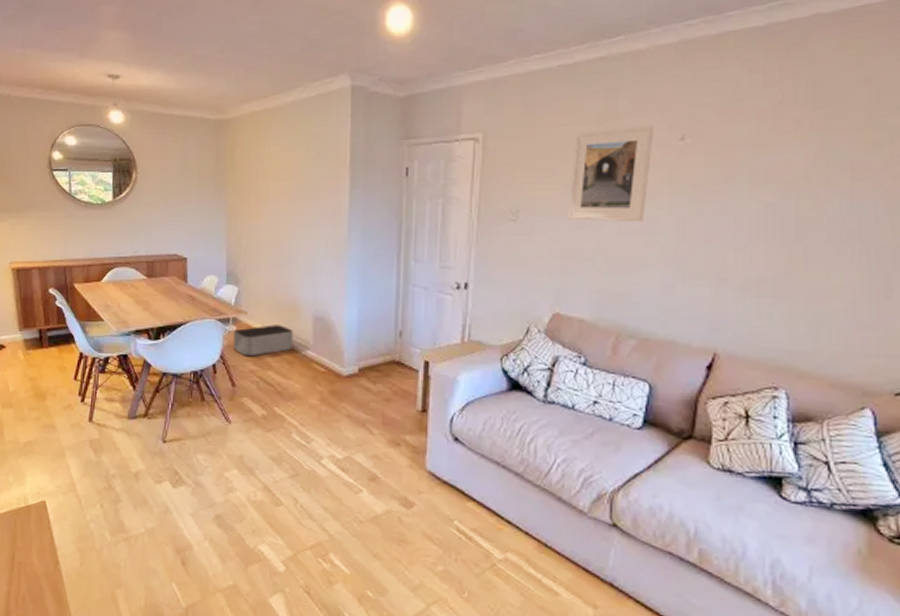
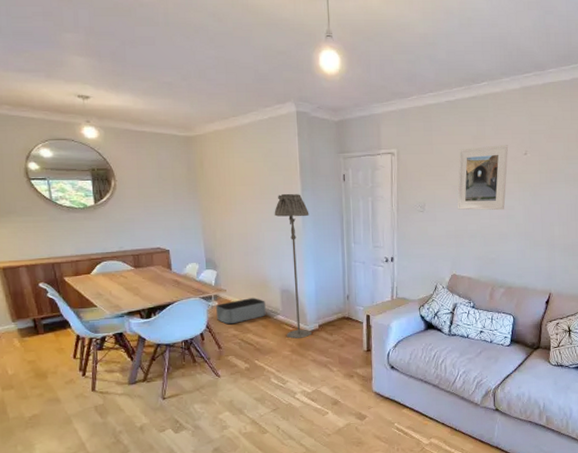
floor lamp: none [313,191,358,384] -> present [274,193,312,339]

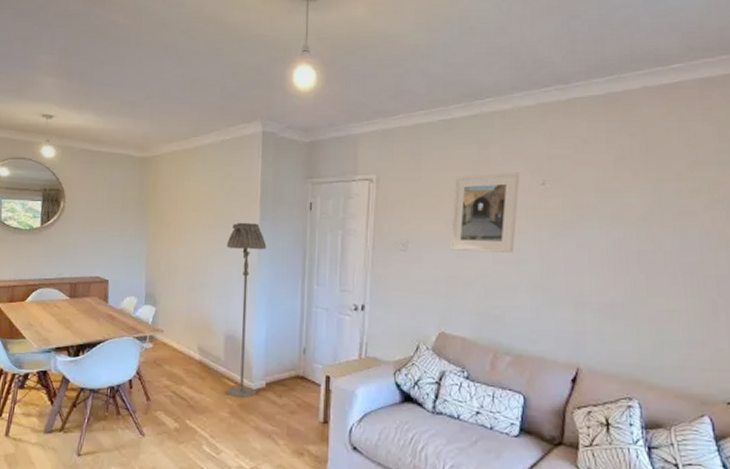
storage bin: present [215,298,266,325] -> none [149,342,206,373]

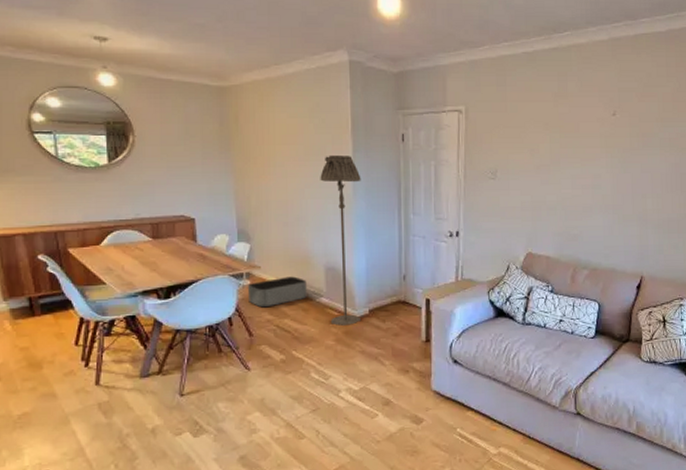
storage bin: none [149,342,206,373] -> present [247,276,307,308]
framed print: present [450,172,519,254] -> none [535,104,594,179]

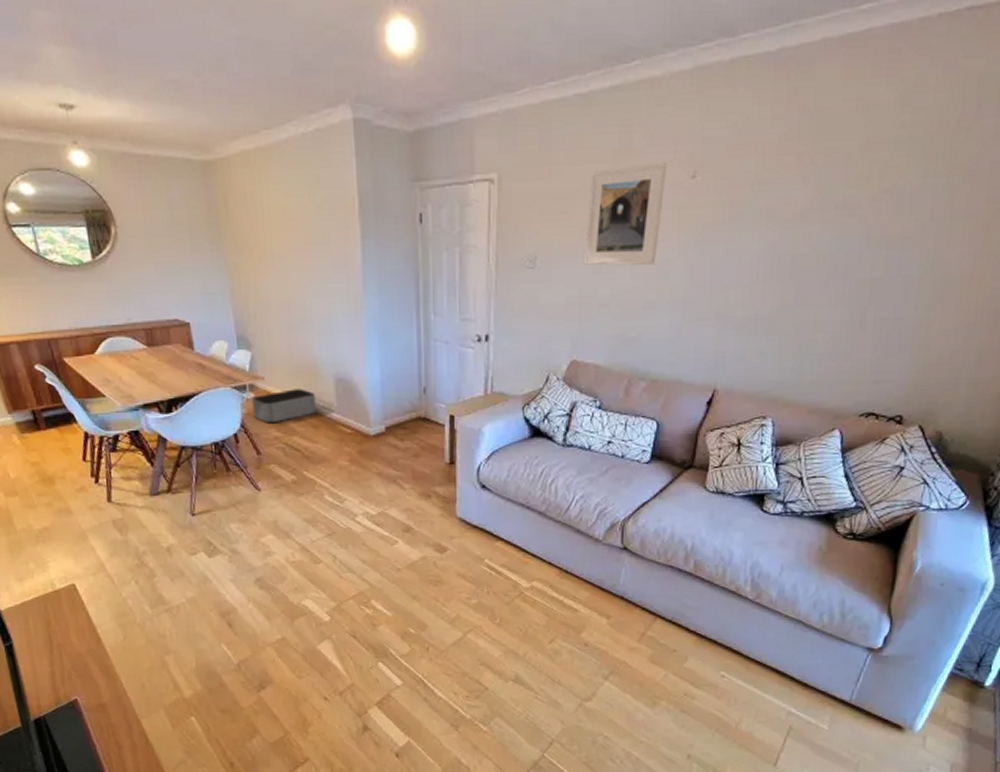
floor lamp: present [320,154,361,326] -> none [324,242,376,444]
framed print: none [535,104,594,179] -> present [585,163,666,266]

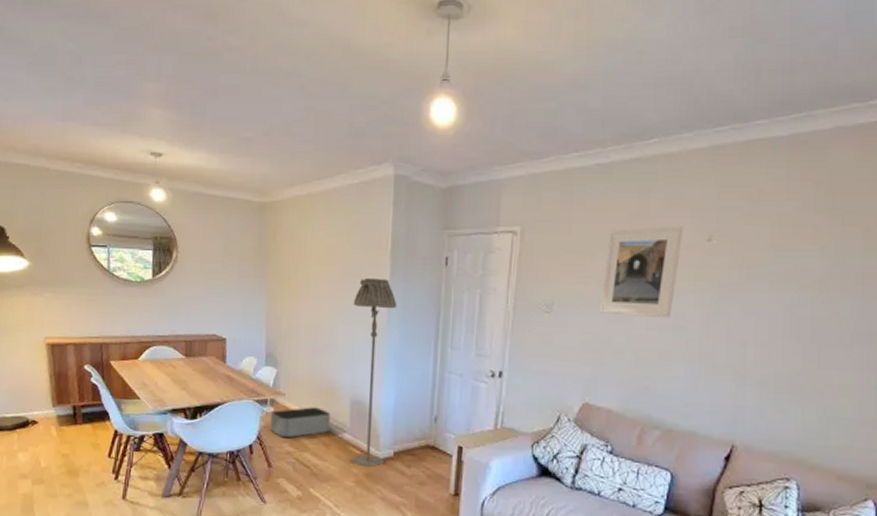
floor lamp: none [324,242,376,444] -> present [351,277,397,467]

